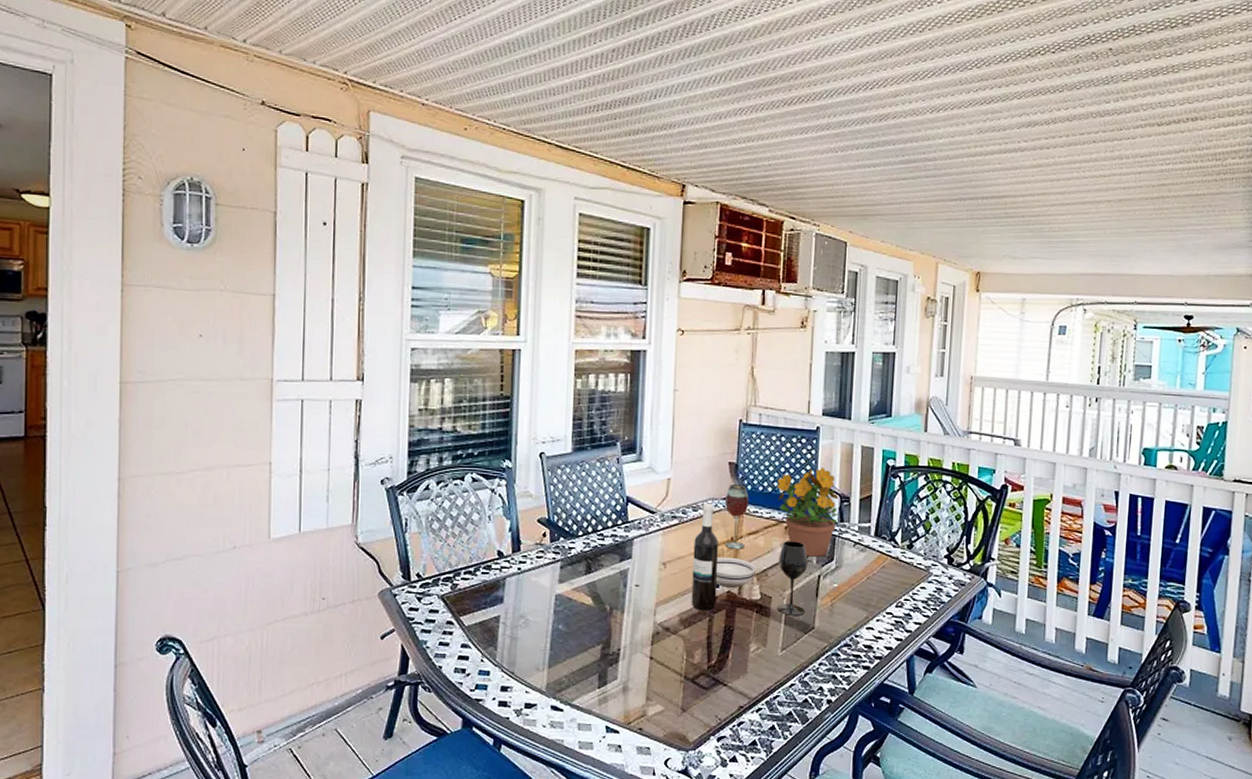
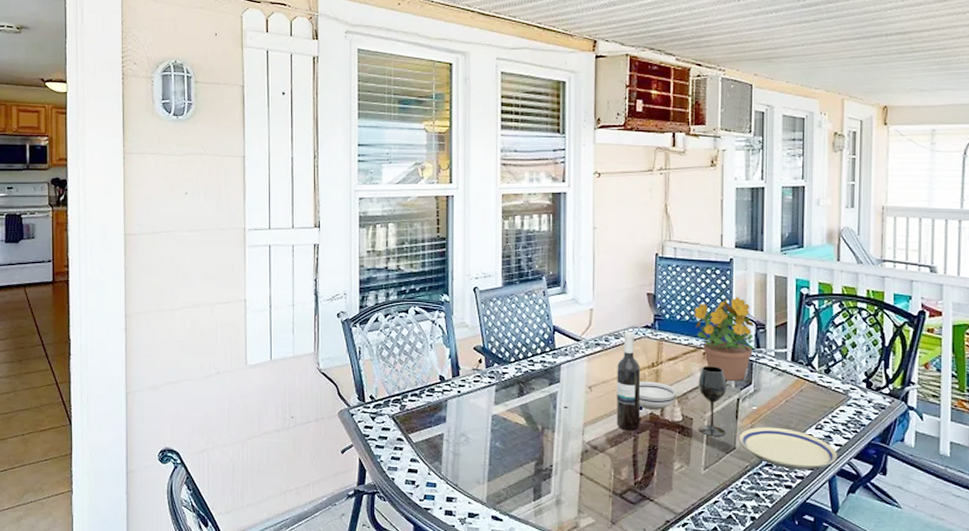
wineglass: present [724,483,749,549] -> none [644,313,667,374]
plate: none [818,605,916,650] -> present [738,426,837,470]

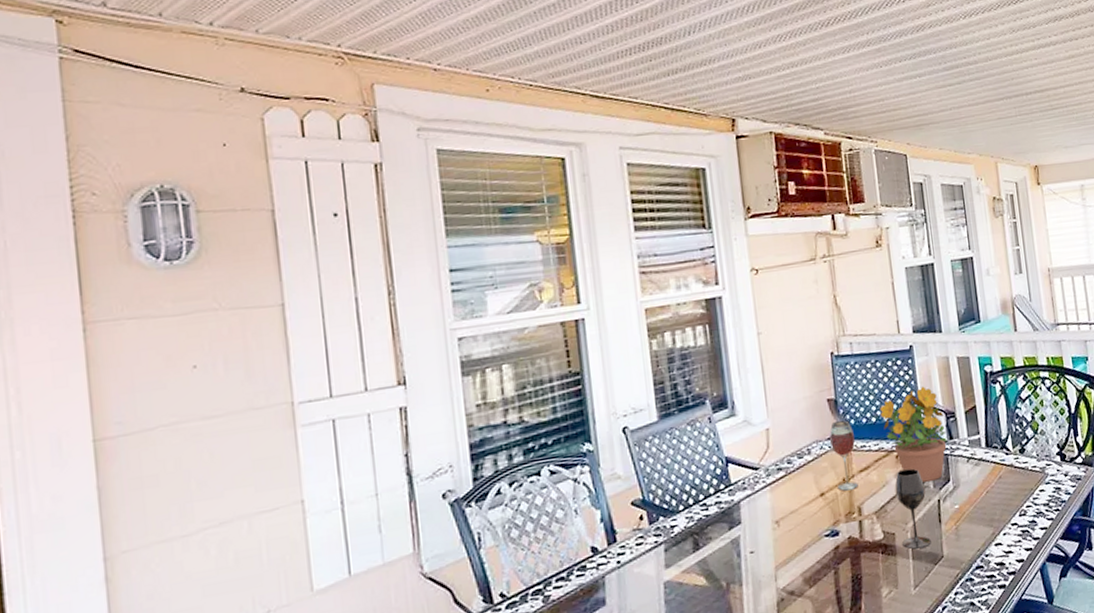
wine bottle: present [616,331,641,431] -> none [804,446,839,565]
bowl: present [639,381,678,411] -> none [832,499,875,534]
wineglass: none [644,313,667,374] -> present [829,420,858,491]
plate: present [738,426,837,470] -> none [945,522,1044,567]

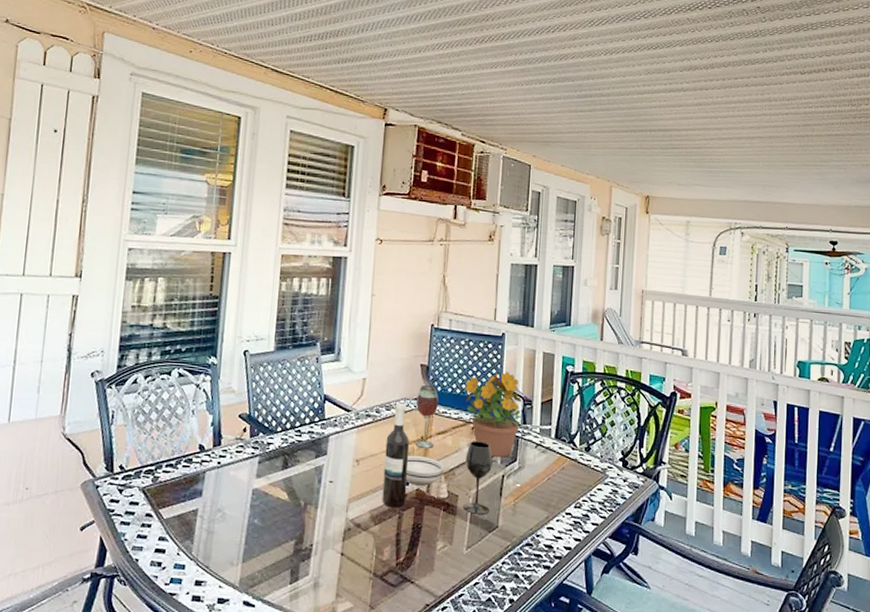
wine bottle: none [804,446,839,565] -> present [382,402,410,508]
bowl: none [832,499,875,534] -> present [406,455,445,487]

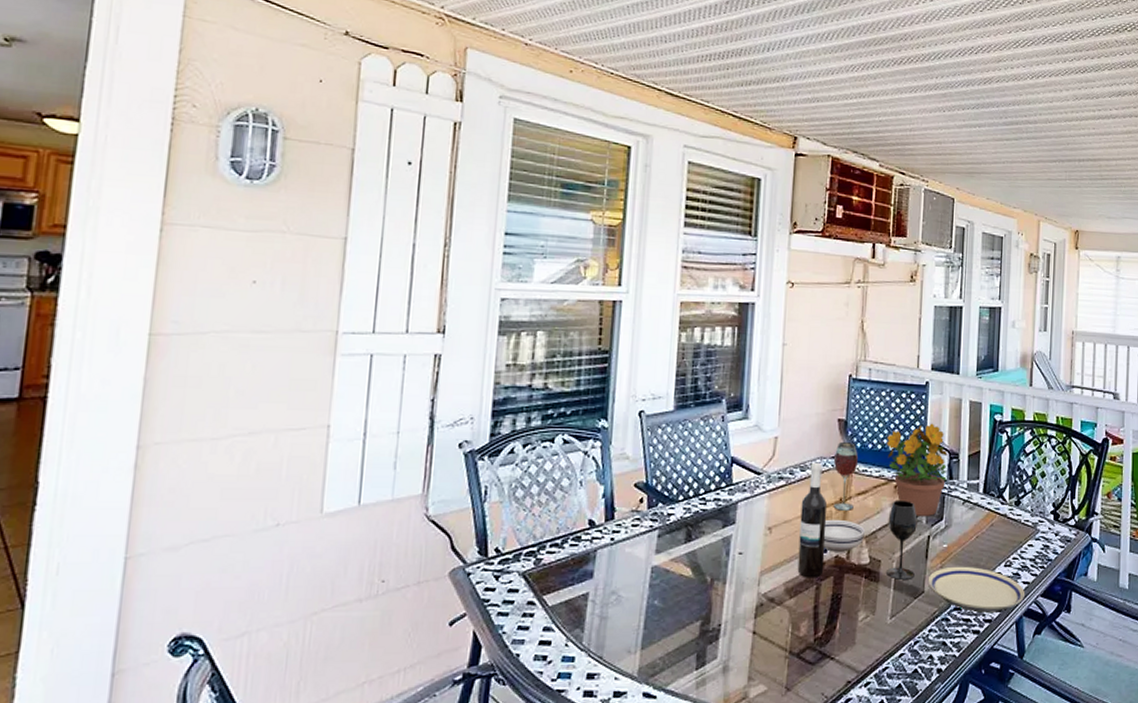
plate: none [501,504,593,550] -> present [927,566,1025,613]

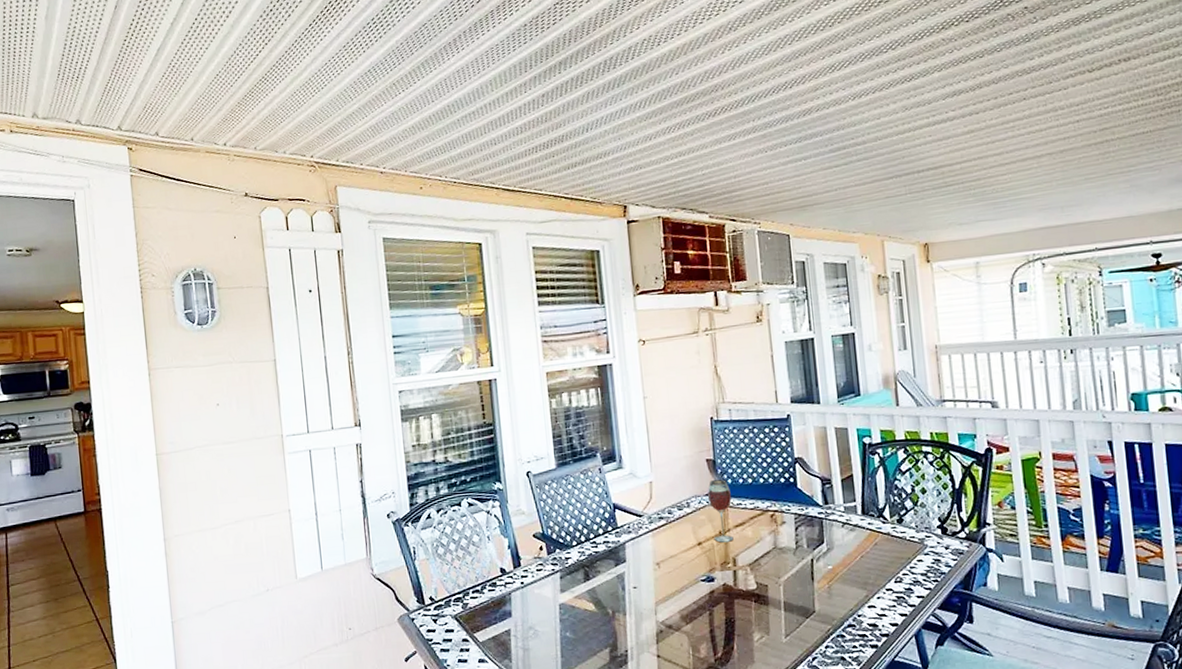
wine bottle: present [797,462,827,578] -> none [683,500,714,606]
bowl: present [824,519,866,553] -> none [708,550,749,582]
wineglass: present [886,501,918,580] -> none [769,528,803,602]
flowerpot: present [887,423,948,516] -> none [756,453,822,542]
plate: present [927,566,1025,613] -> none [817,585,921,628]

